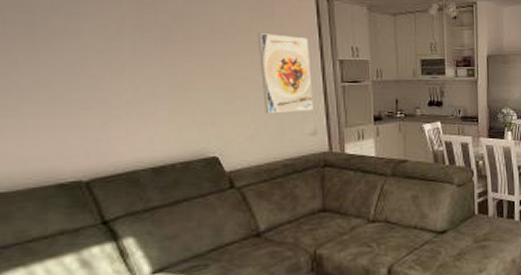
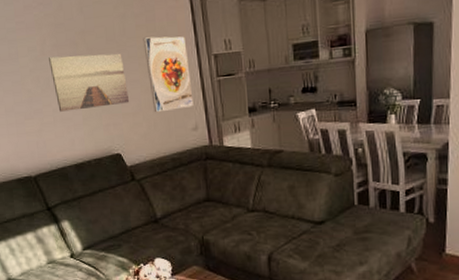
wall art: none [127,38,235,104] -> present [49,53,130,112]

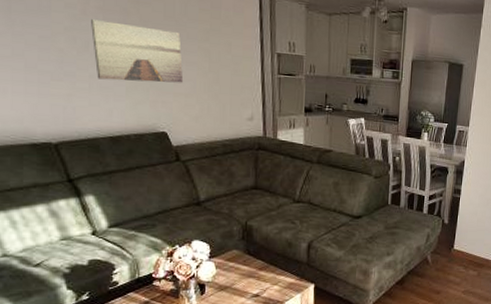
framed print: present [143,36,194,113] -> none [205,22,252,98]

